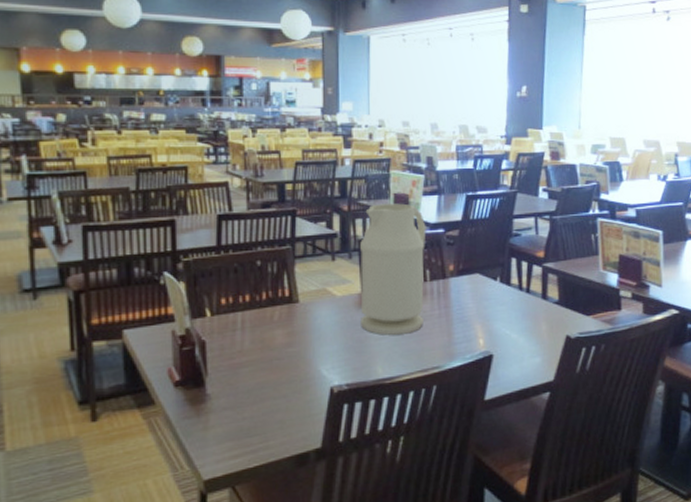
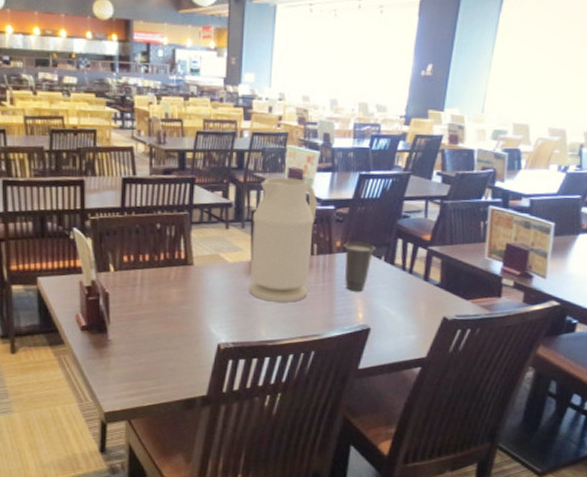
cup: none [456,264,490,316] -> present [343,242,376,291]

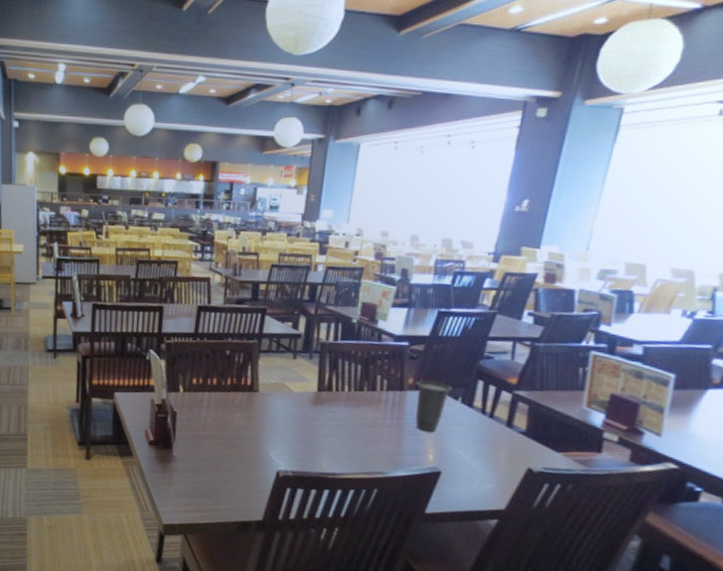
water jug: present [249,177,318,302] -> none [312,310,391,437]

